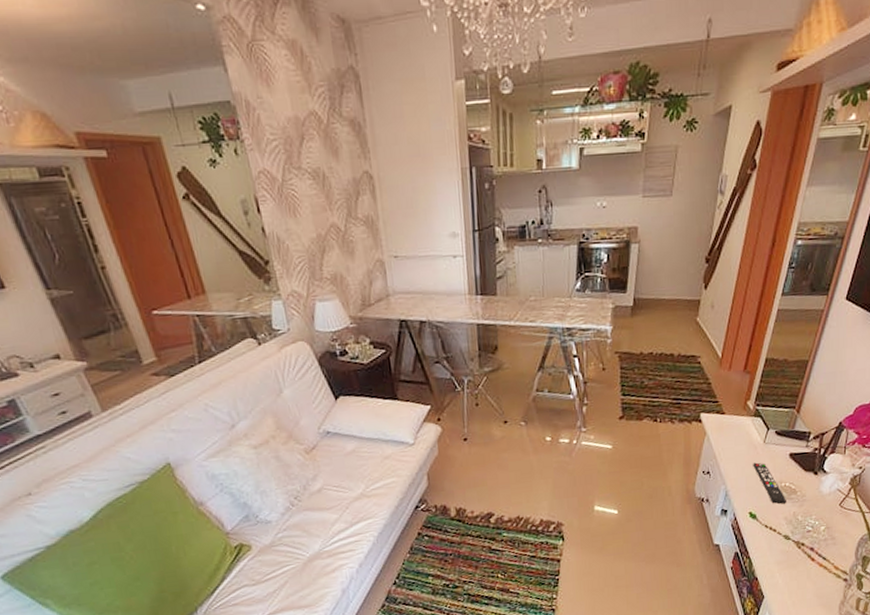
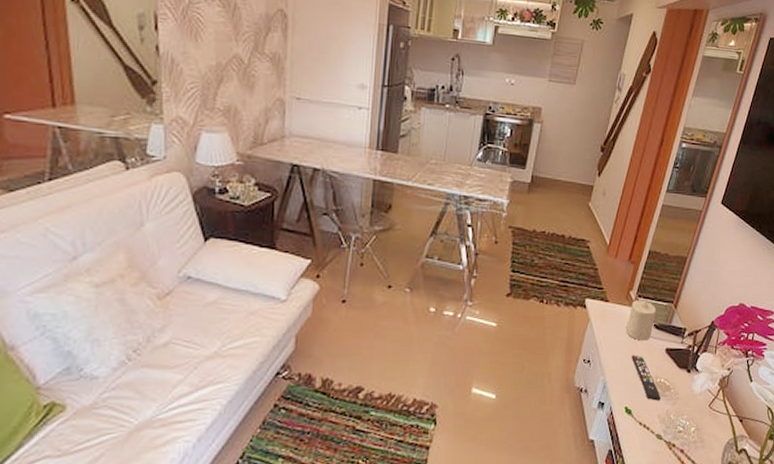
candle: none [745,408,778,449] -> present [625,300,657,341]

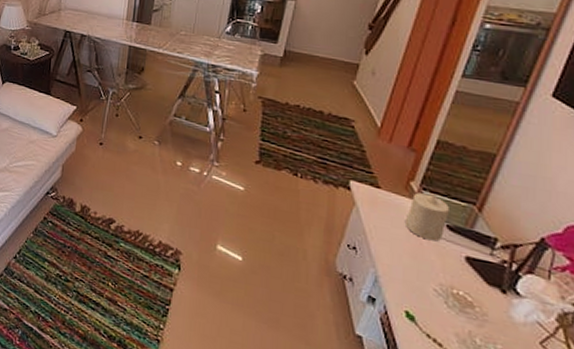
remote control: present [631,355,661,401] -> none [414,253,459,317]

